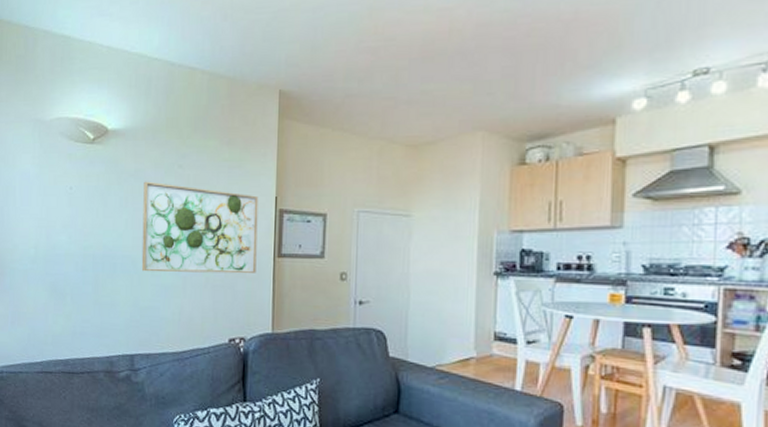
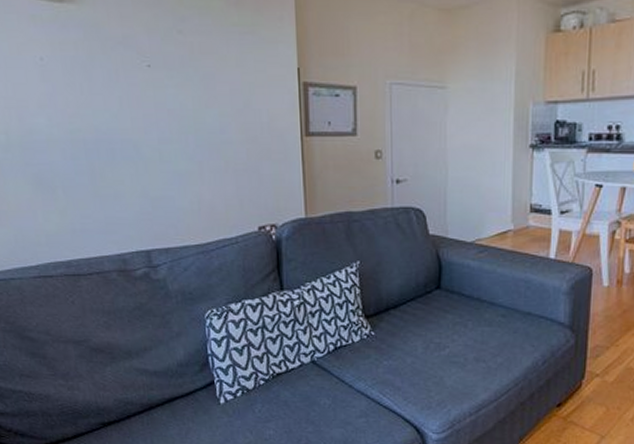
wall art: present [141,181,259,274] -> none [136,50,282,157]

